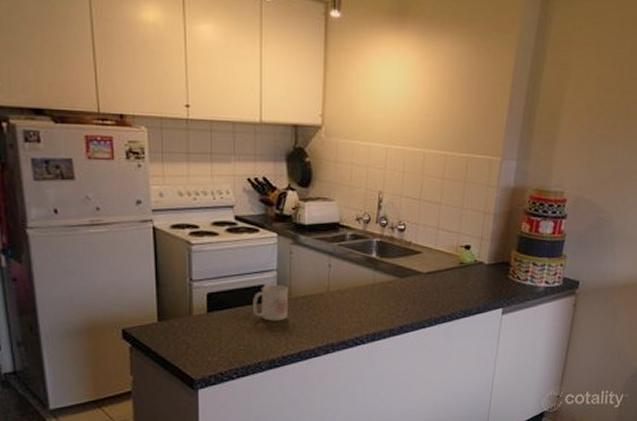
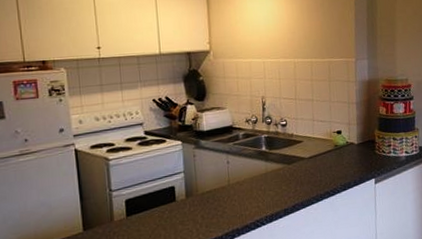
mug: present [253,285,288,322] -> none [165,184,197,217]

